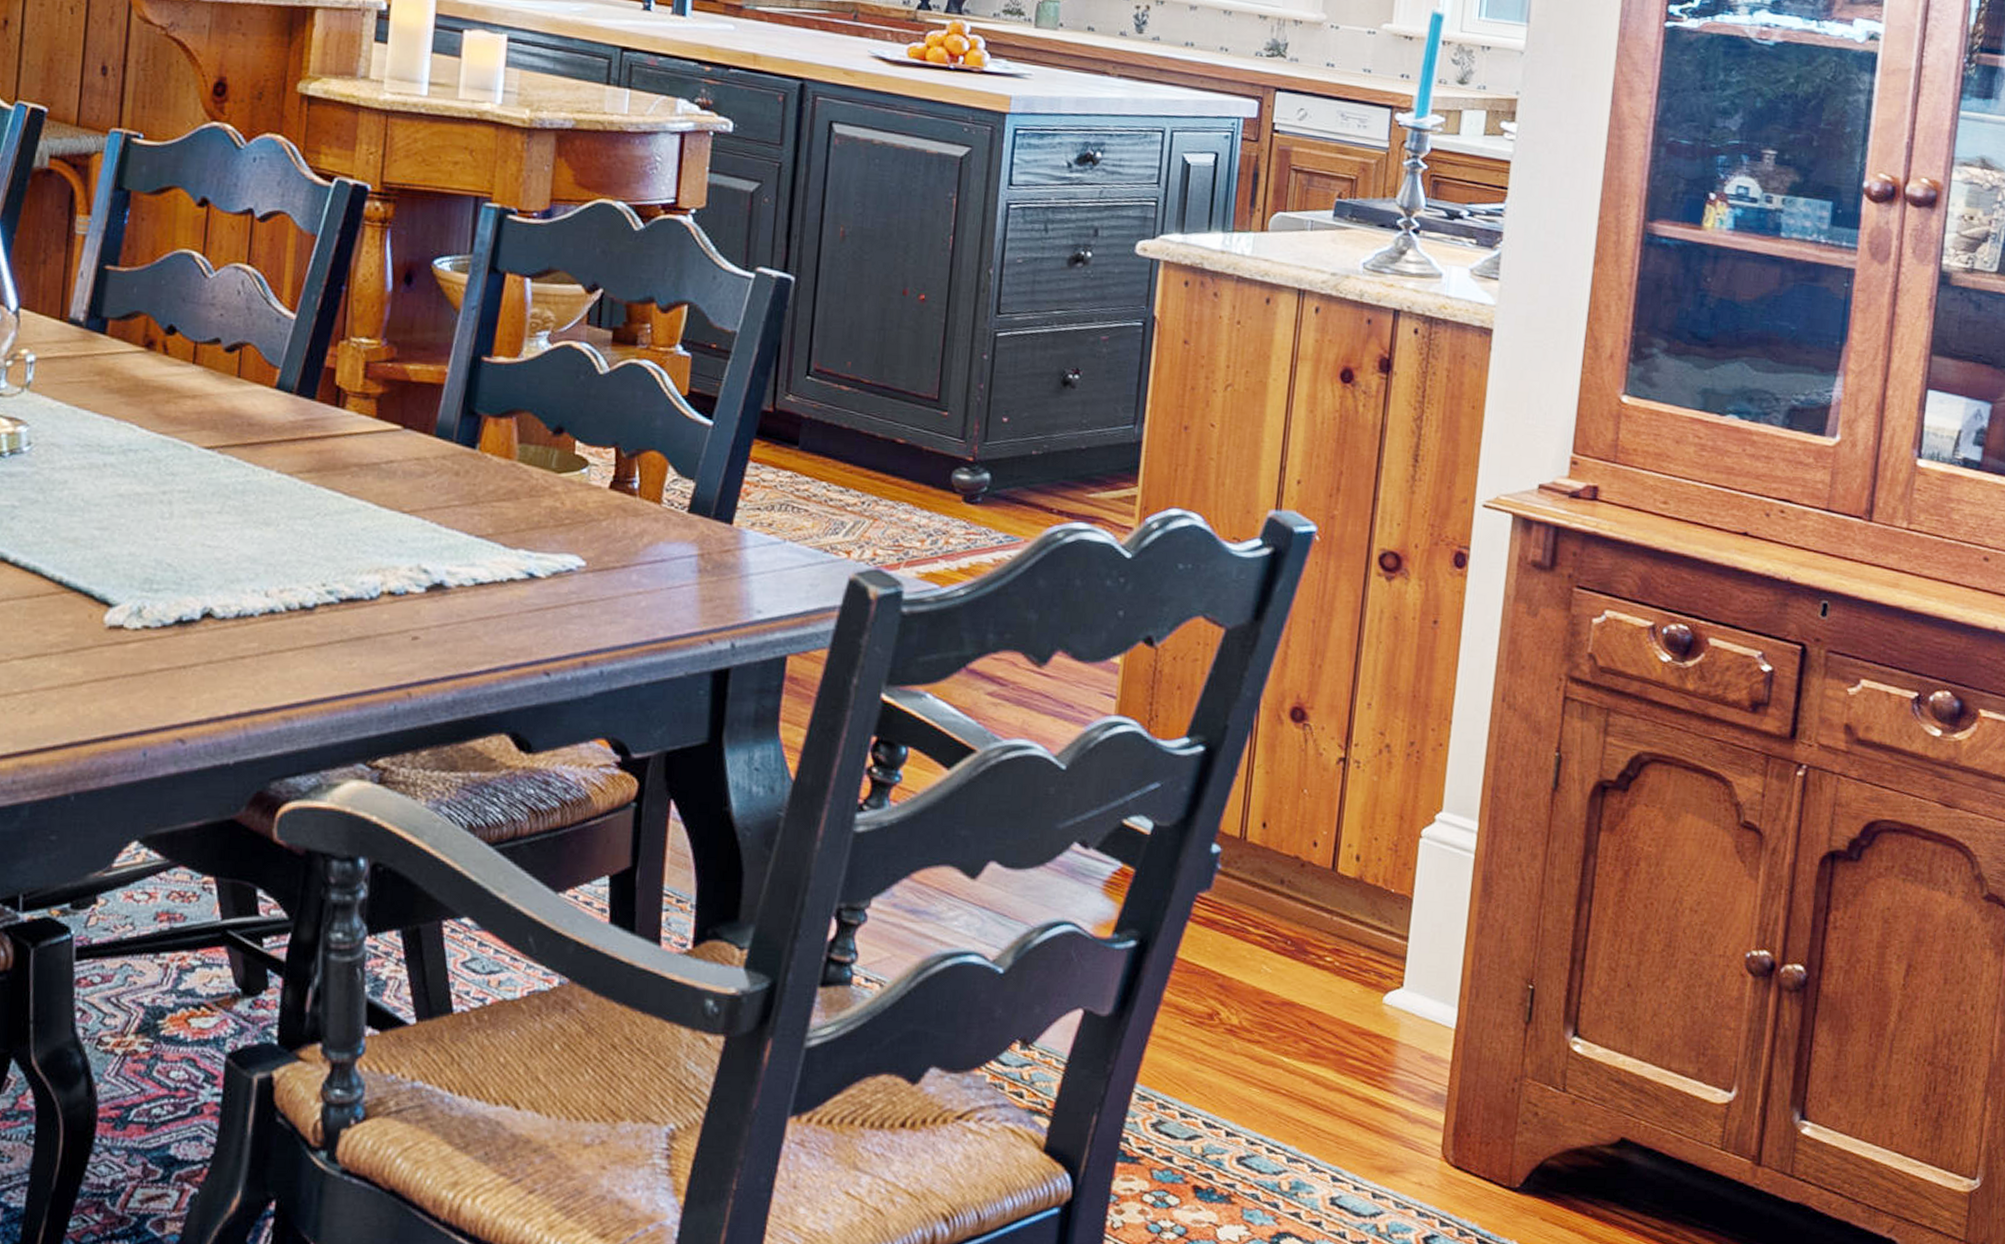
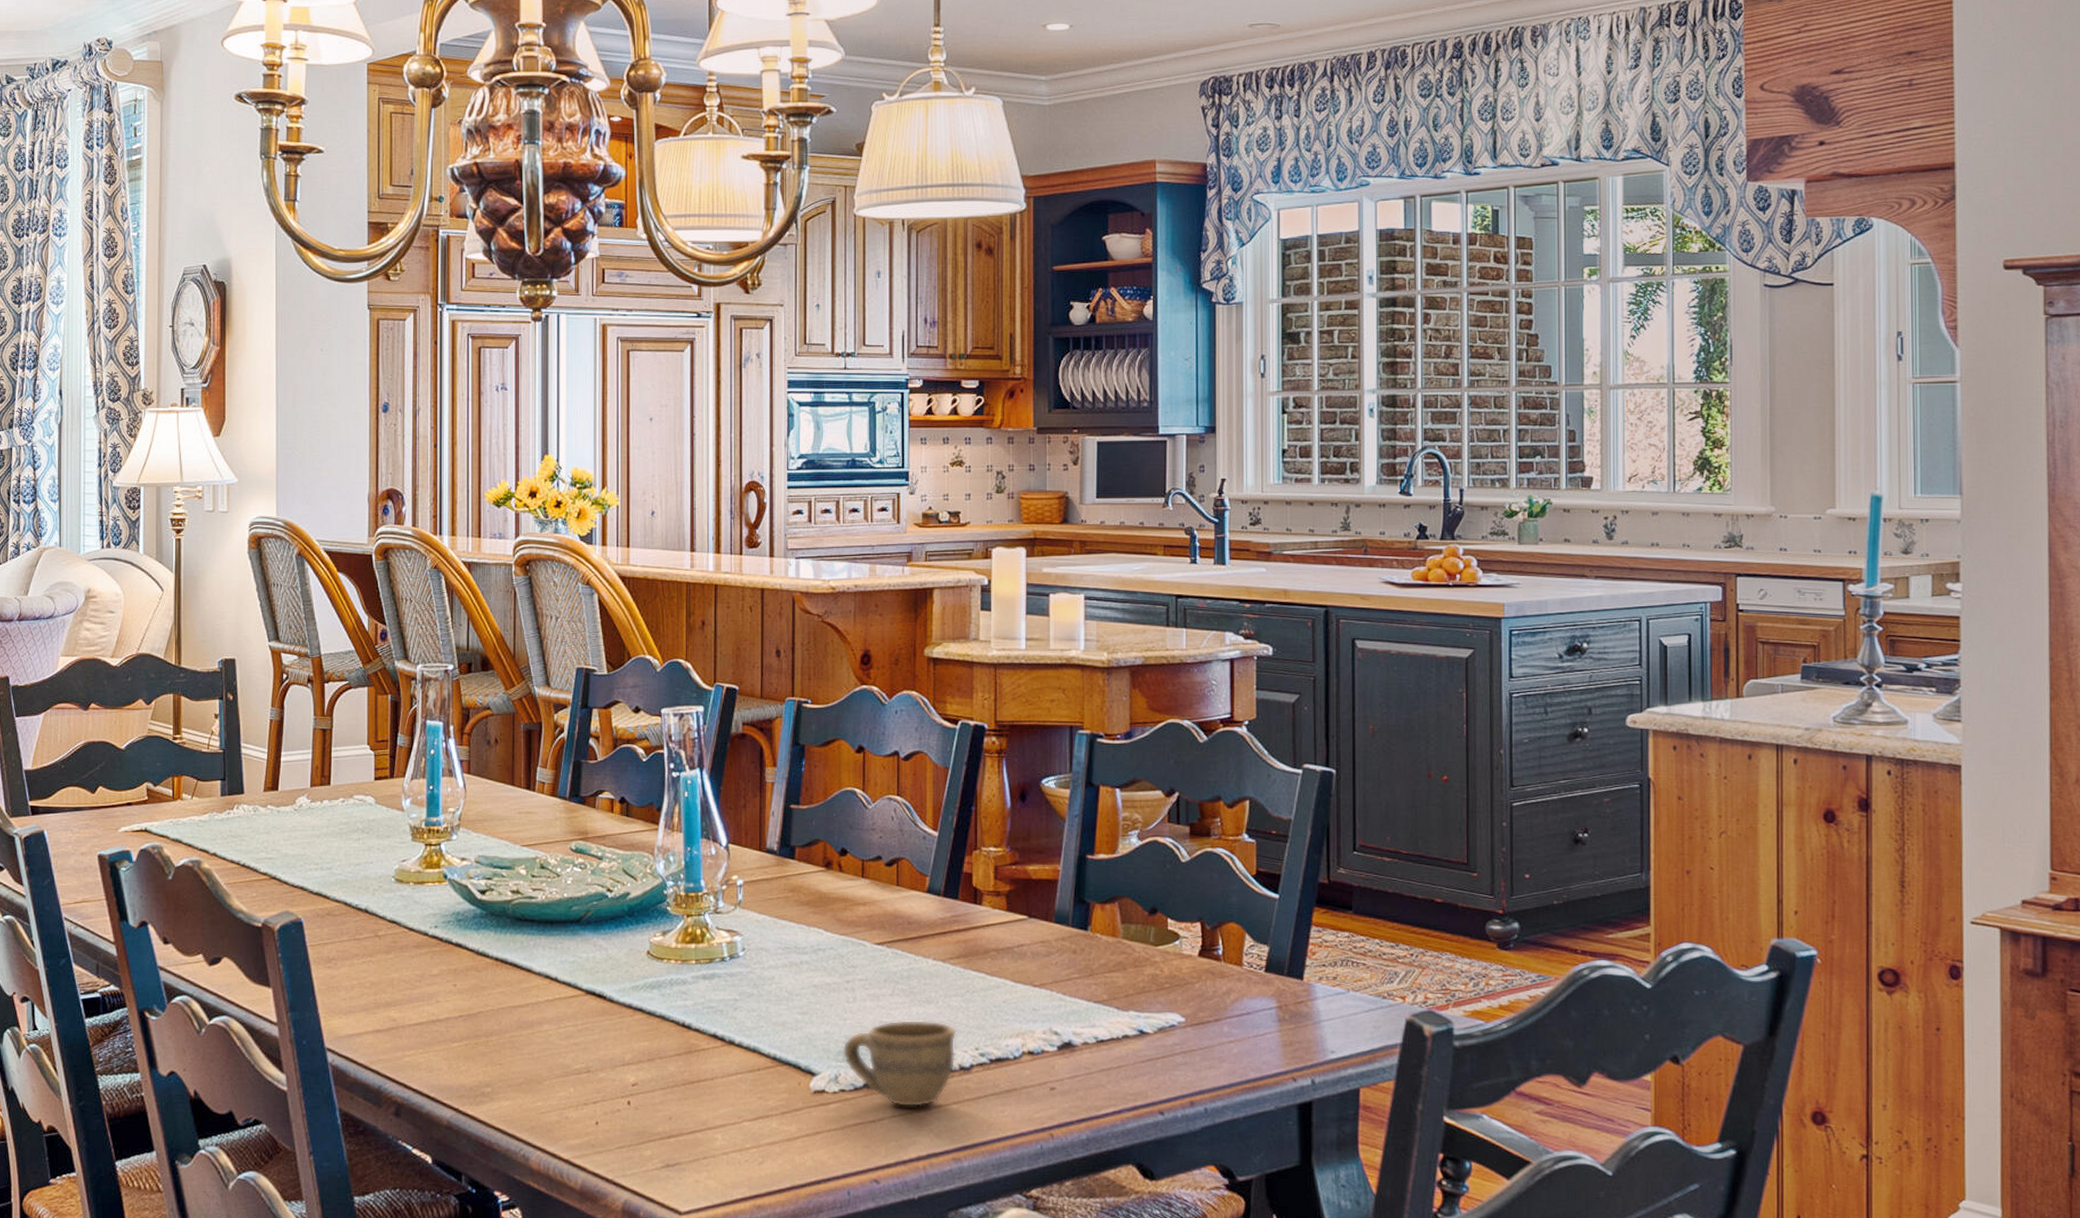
cup: none [150,544,300,653] -> present [842,1020,957,1108]

